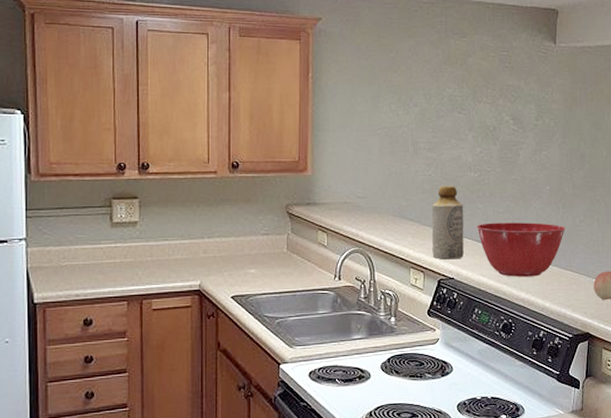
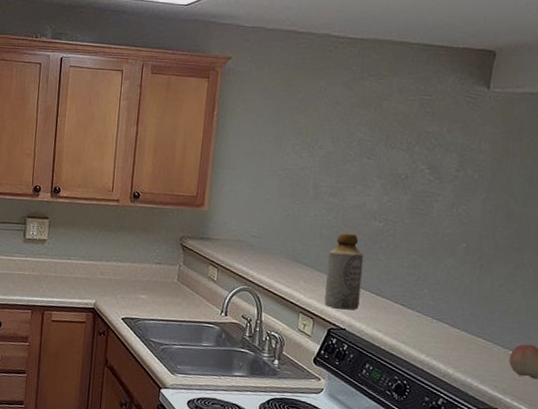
mixing bowl: present [477,222,565,277] -> none [376,276,481,340]

